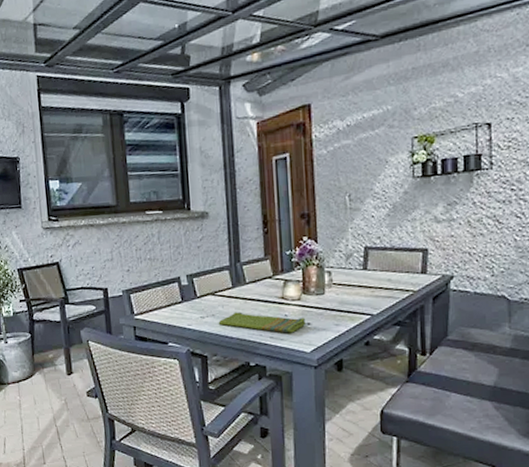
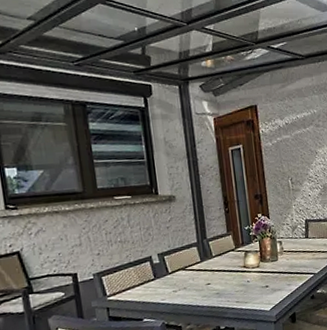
dish towel: present [218,312,306,333] -> none [190,282,265,297]

